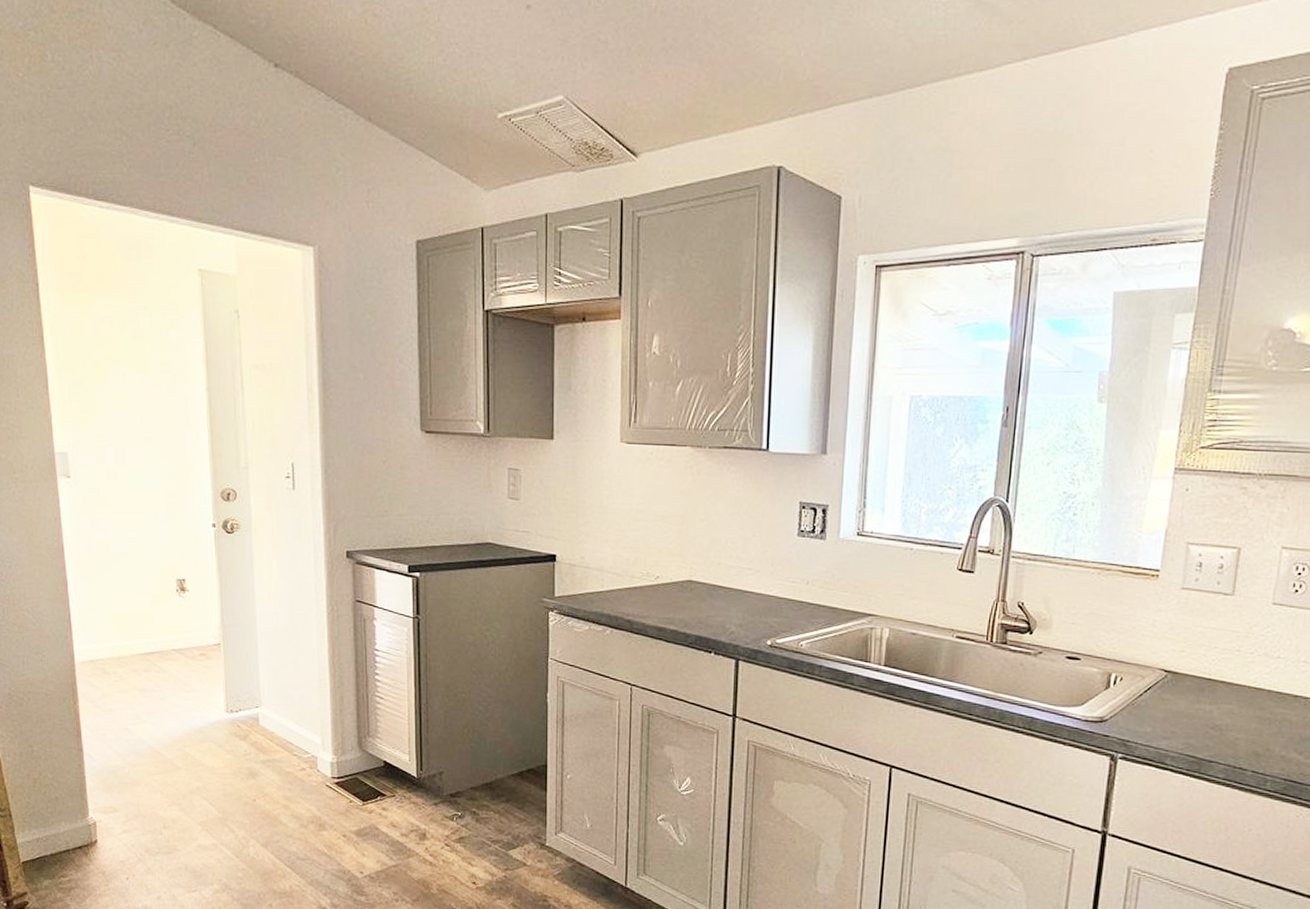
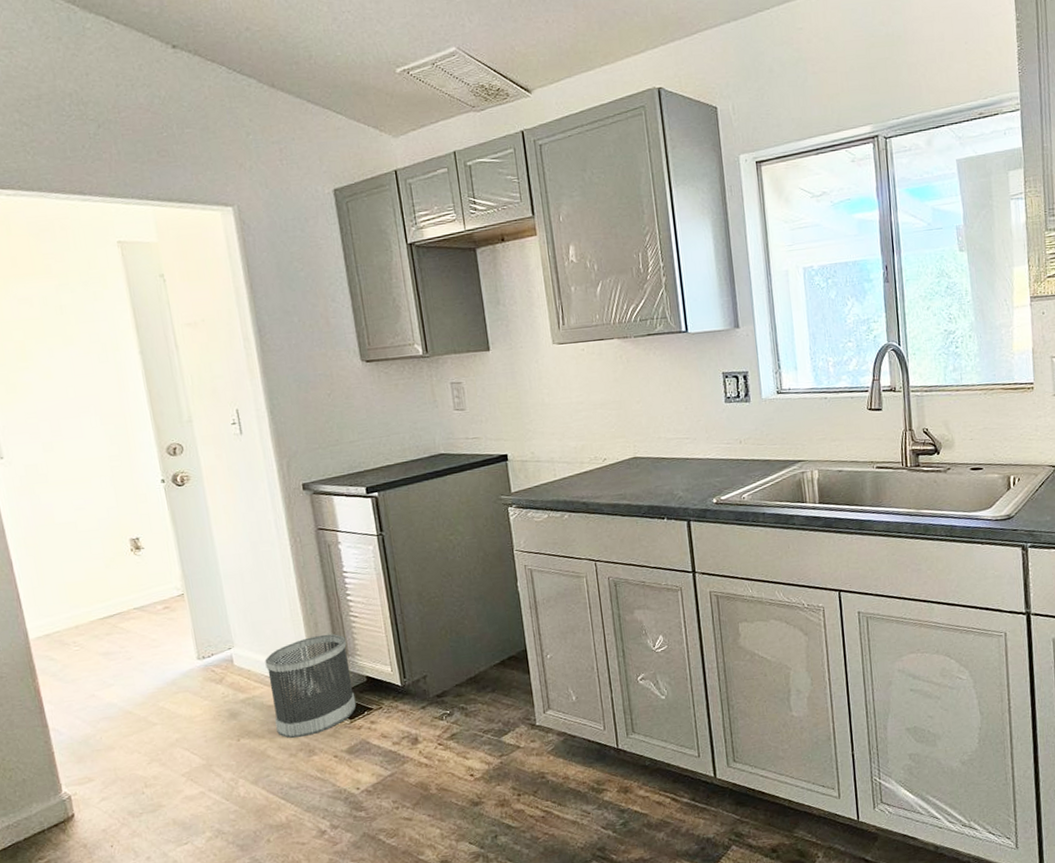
wastebasket: none [289,710,371,810] -> present [265,633,357,739]

